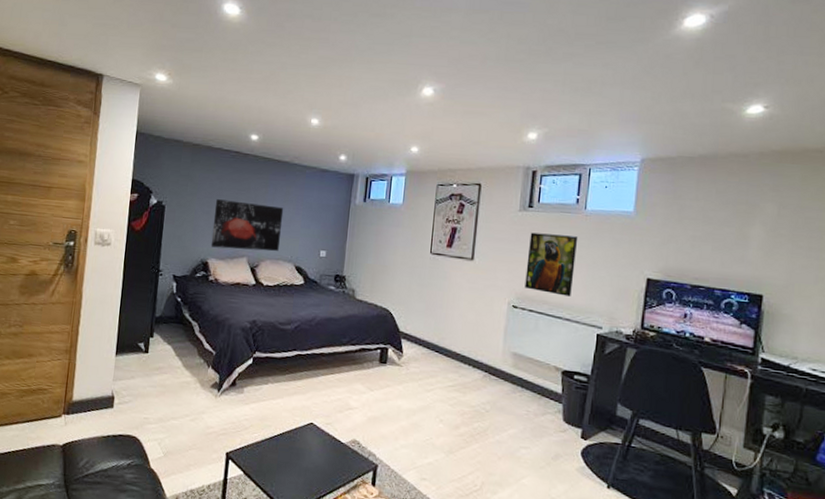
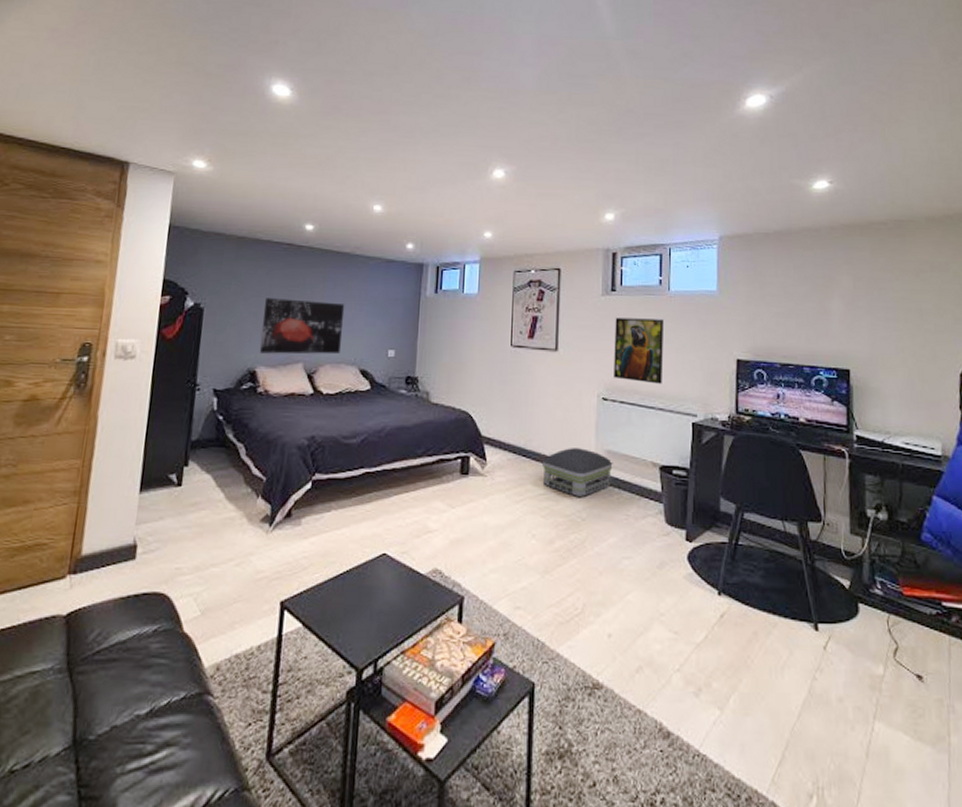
air purifier: none [452,348,518,393] -> present [541,448,613,498]

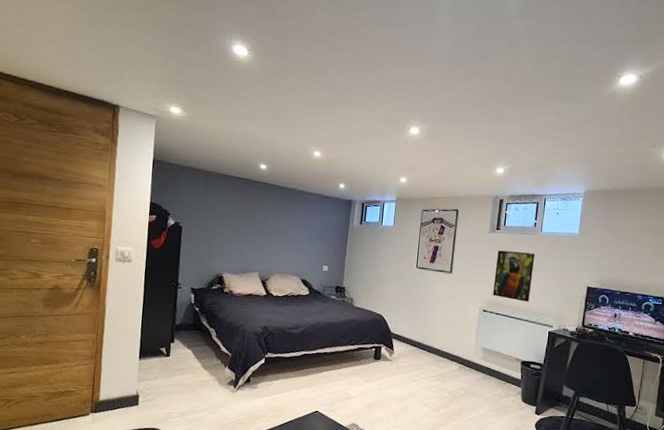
wall art: present [259,298,345,354] -> none [225,221,291,267]
air purifier: present [541,448,613,498] -> none [434,345,487,381]

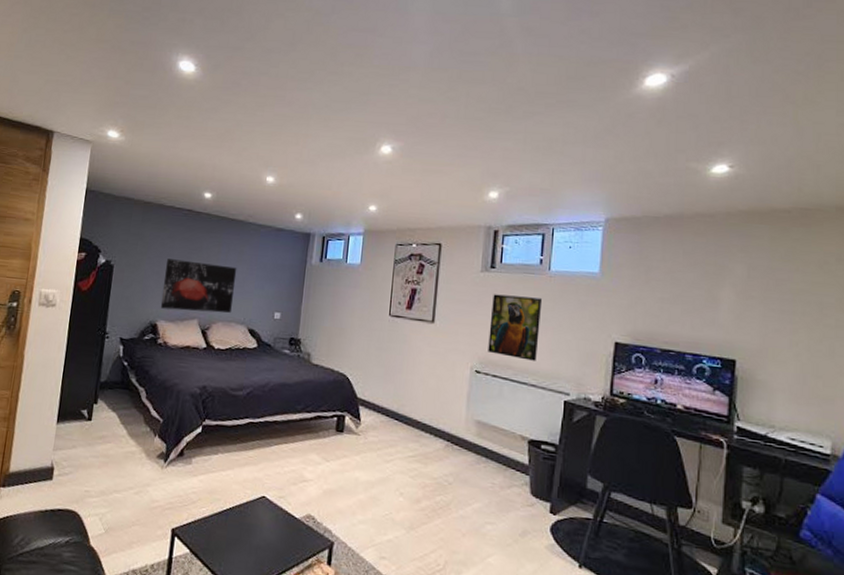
wall art: none [225,221,291,267] -> present [160,259,237,313]

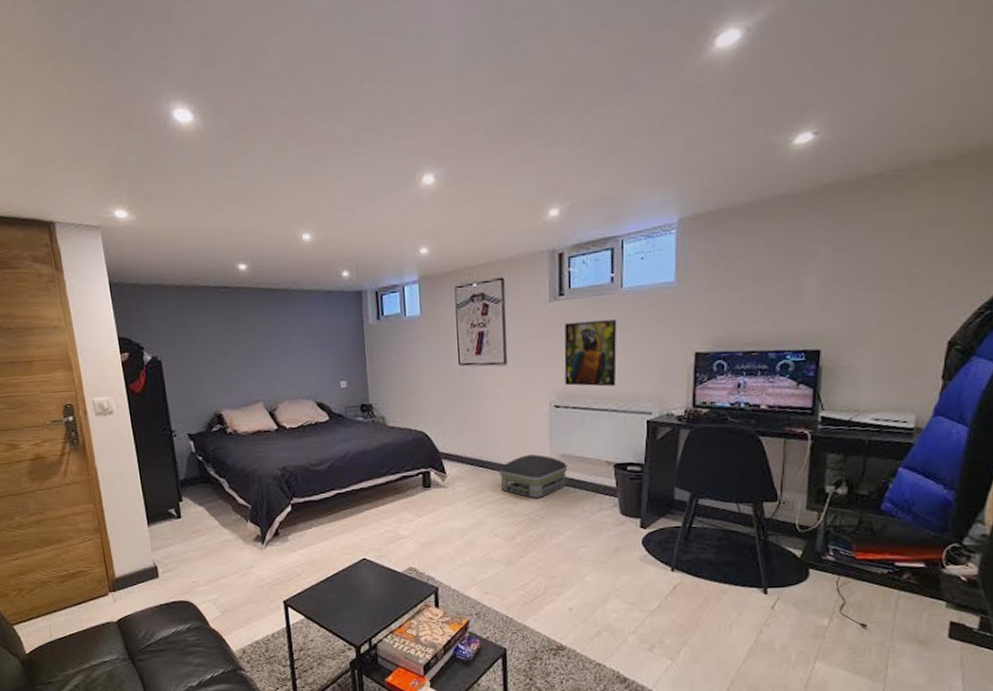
wall art: present [160,259,237,313] -> none [216,341,295,397]
air purifier: none [412,415,482,463] -> present [498,454,568,499]

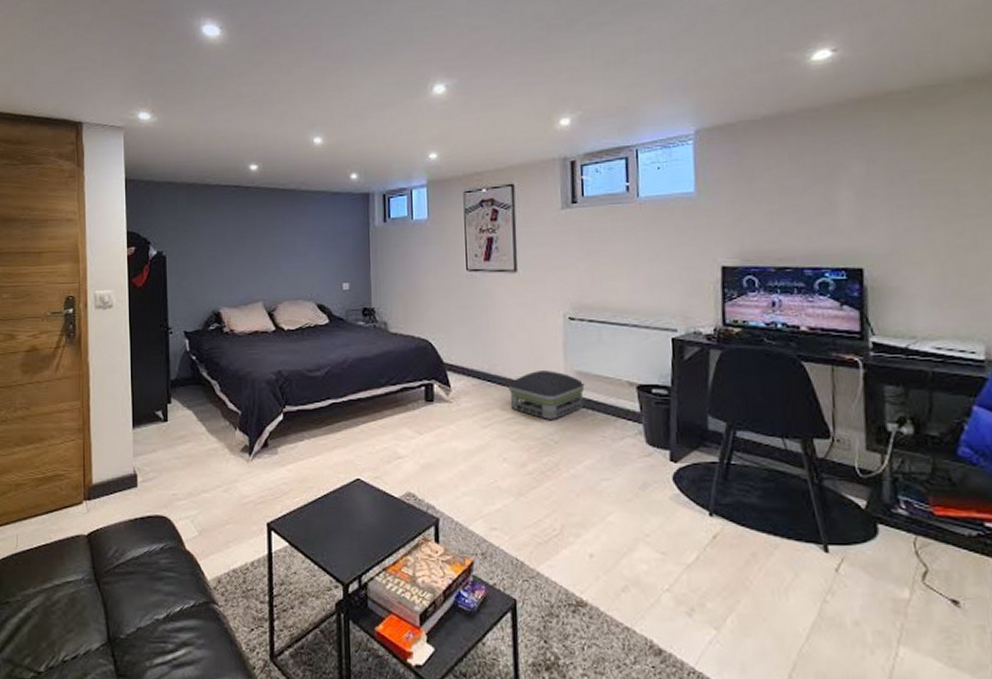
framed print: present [564,319,617,387] -> none [578,229,636,299]

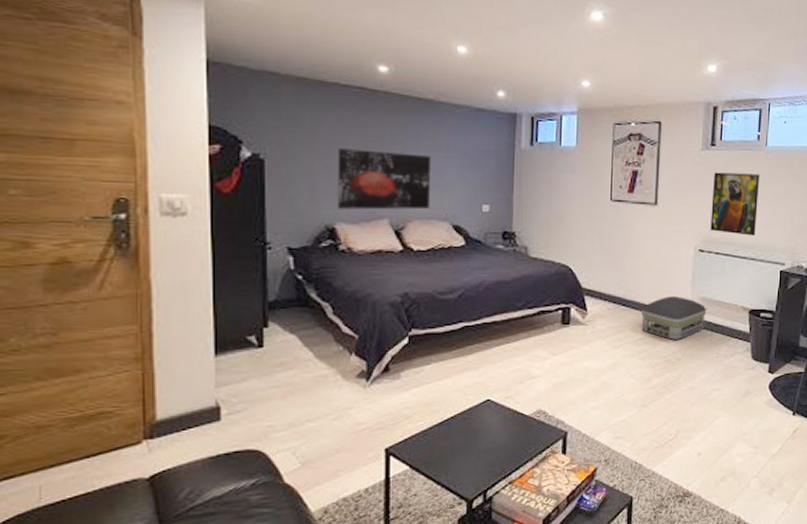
wall art: none [220,240,297,295] -> present [337,148,432,210]
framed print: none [578,229,636,299] -> present [710,172,761,236]

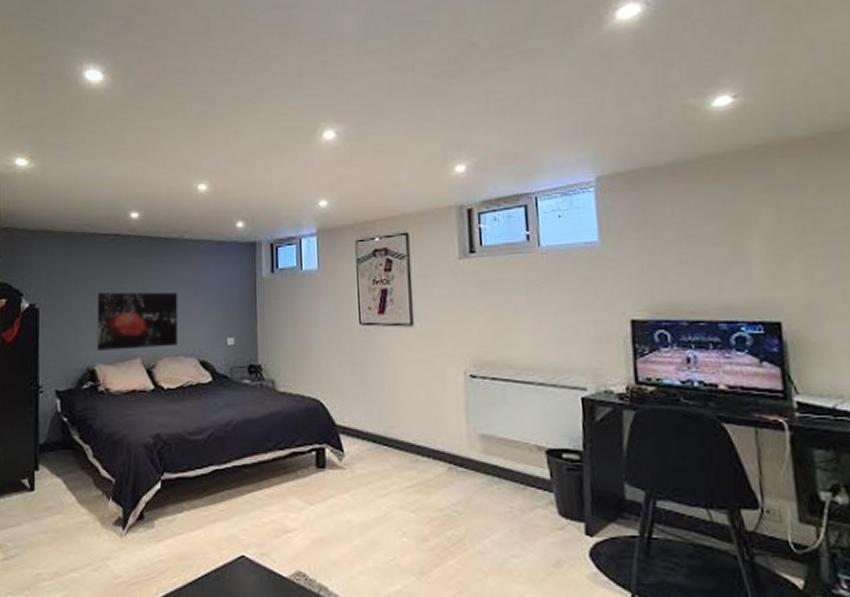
air purifier: present [640,296,707,341] -> none [406,433,490,490]
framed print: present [710,172,761,236] -> none [477,280,541,355]

